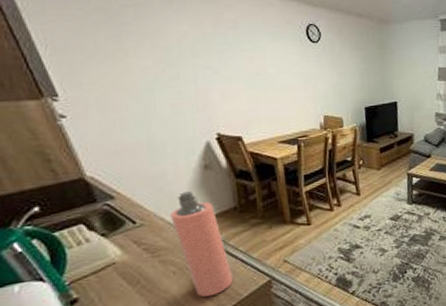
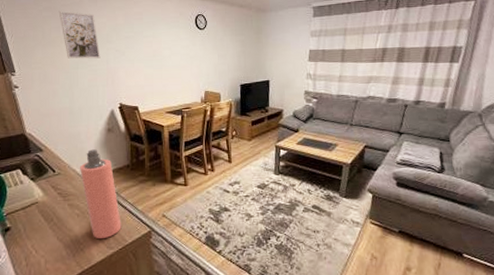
wall art: none [116,13,185,78] -> present [58,10,101,59]

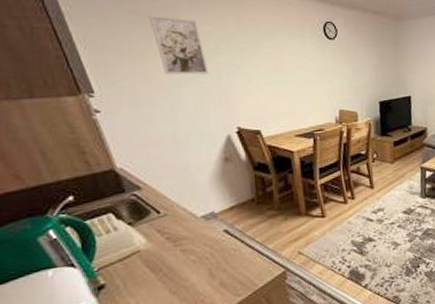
spray bottle: present [80,149,121,238] -> none [192,183,250,286]

